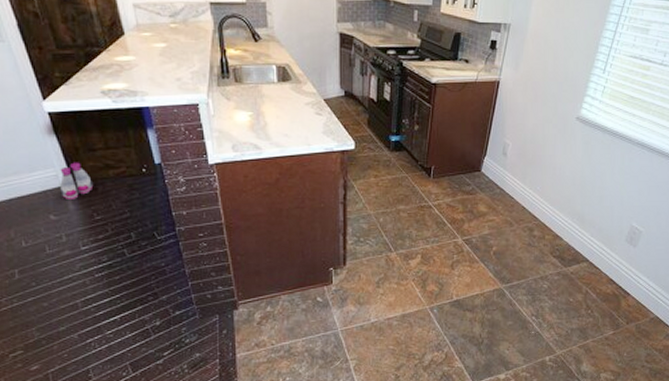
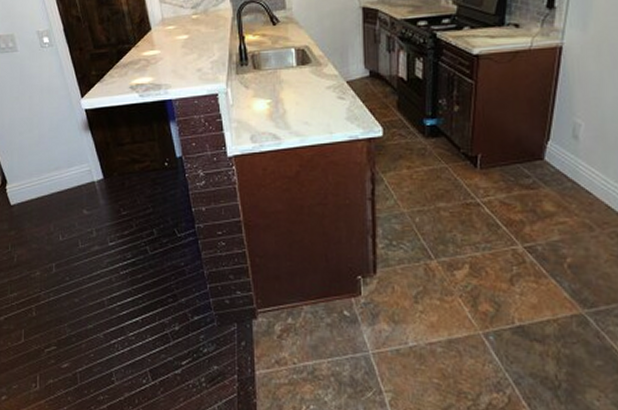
boots: present [60,162,94,201] -> none [93,157,121,195]

